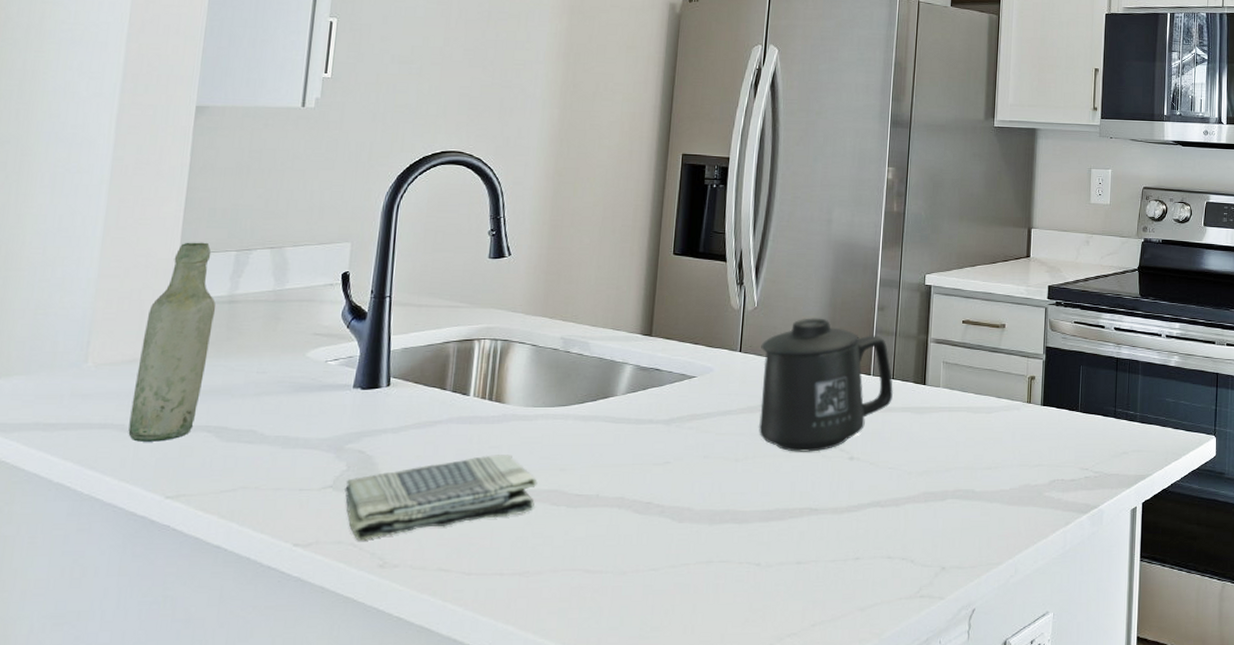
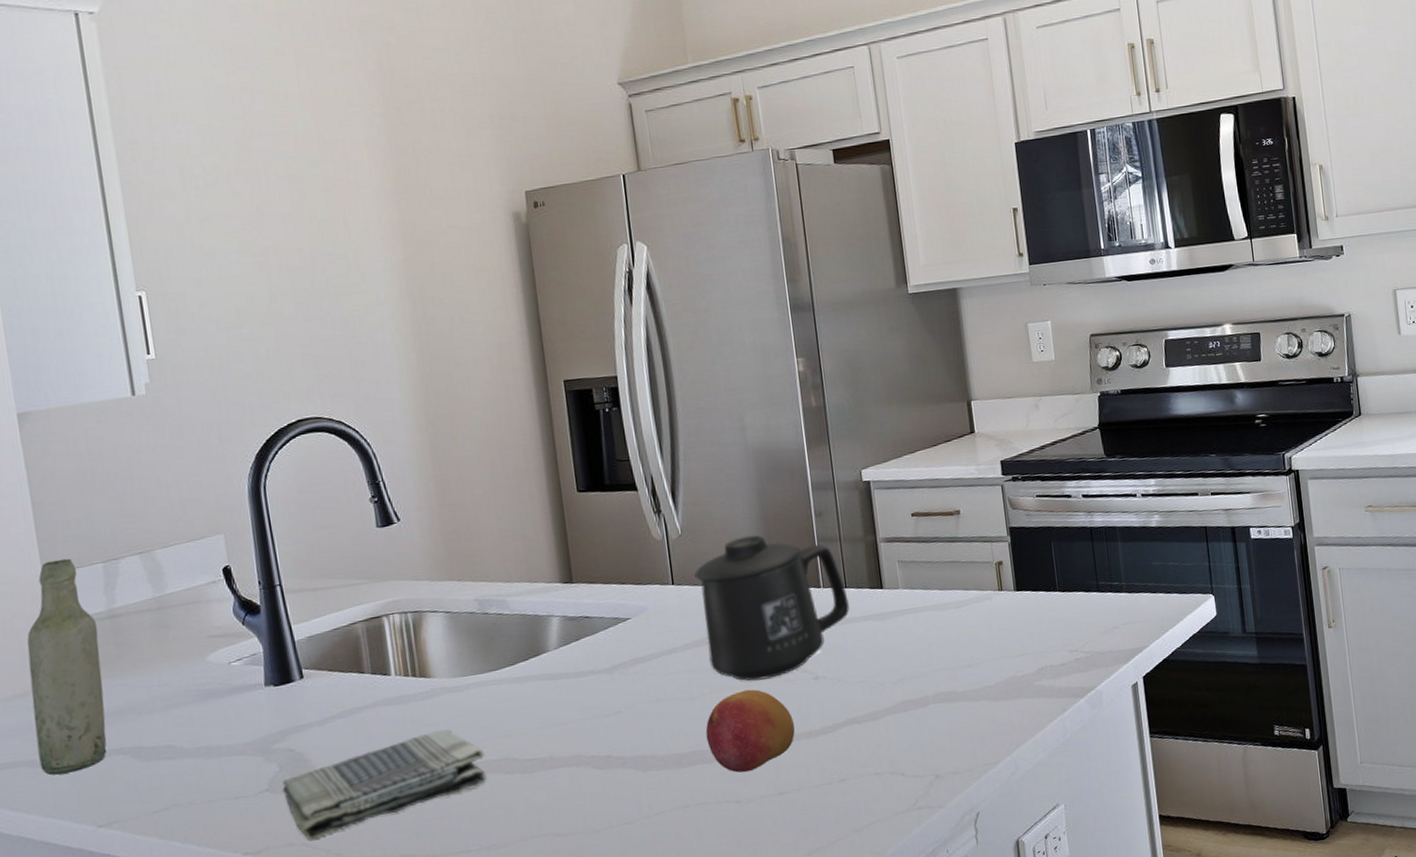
fruit: none [741,460,823,538] -> present [705,689,795,773]

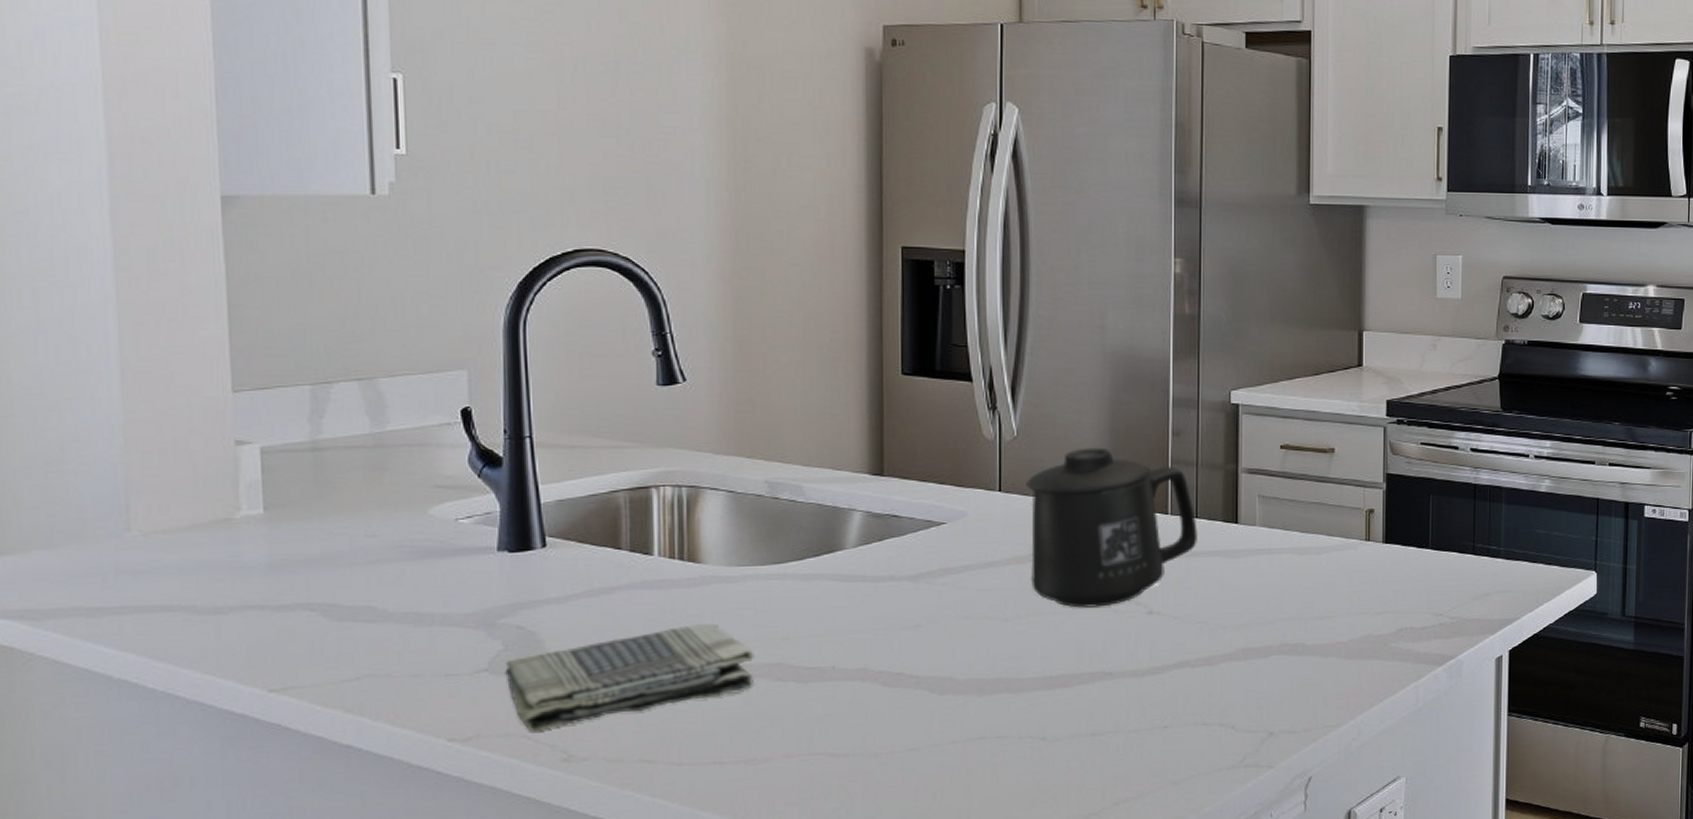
bottle: present [27,558,107,775] -> none [201,374,296,626]
fruit: present [705,689,795,773] -> none [1016,617,1118,708]

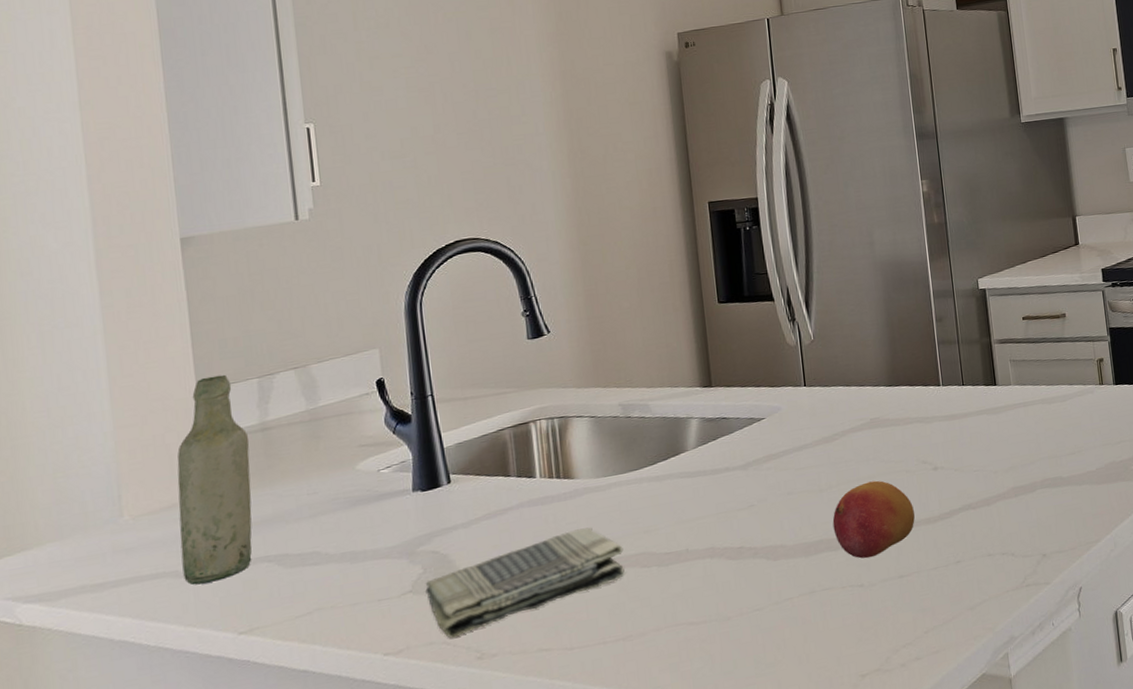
bottle: none [201,374,296,626] -> present [177,374,252,585]
fruit: none [1016,617,1118,708] -> present [832,480,915,559]
mug: present [1026,447,1197,608] -> none [825,339,966,473]

